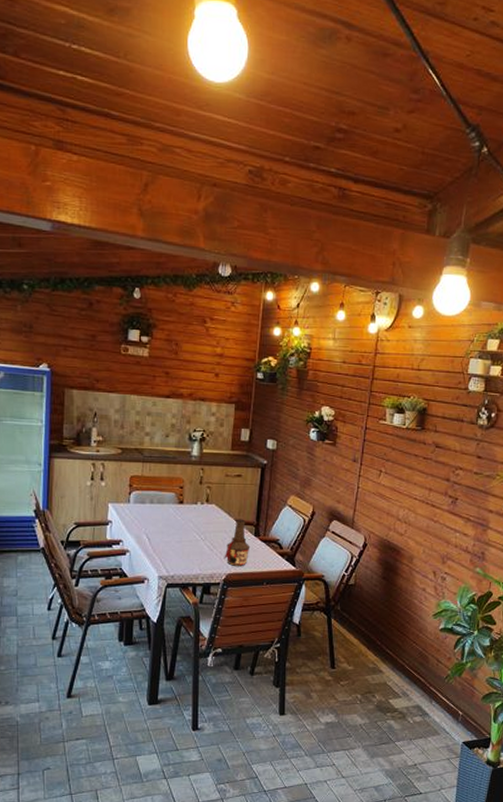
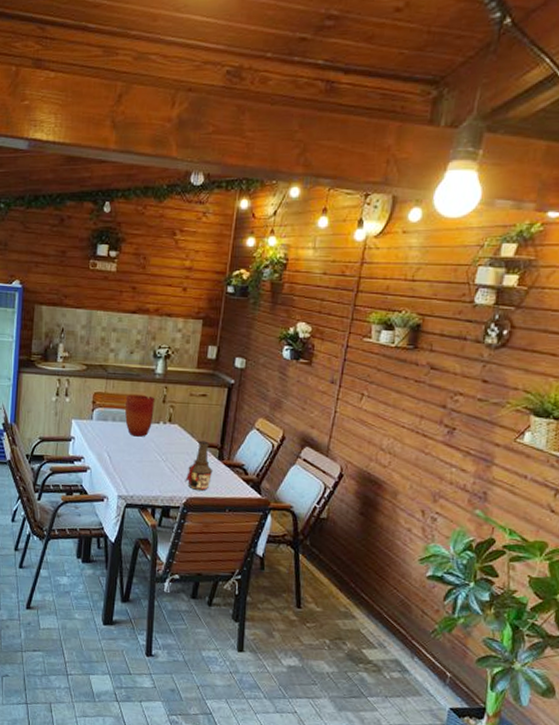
vase: none [163,477,191,518] -> present [125,395,155,437]

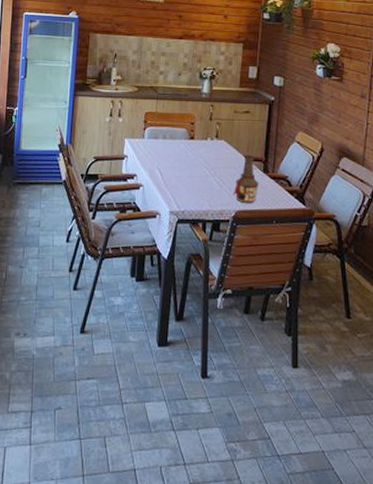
vase: present [125,395,155,437] -> none [175,113,202,153]

